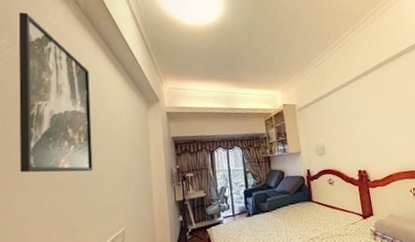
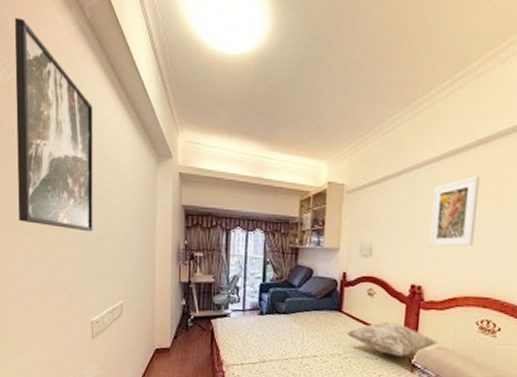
decorative pillow: none [319,202,388,230] -> present [346,321,438,357]
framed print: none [357,88,393,141] -> present [428,176,480,247]

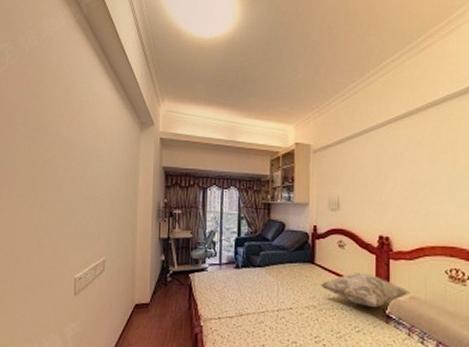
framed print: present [14,18,93,232] -> none [13,14,85,193]
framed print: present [428,176,480,247] -> none [392,135,435,200]

